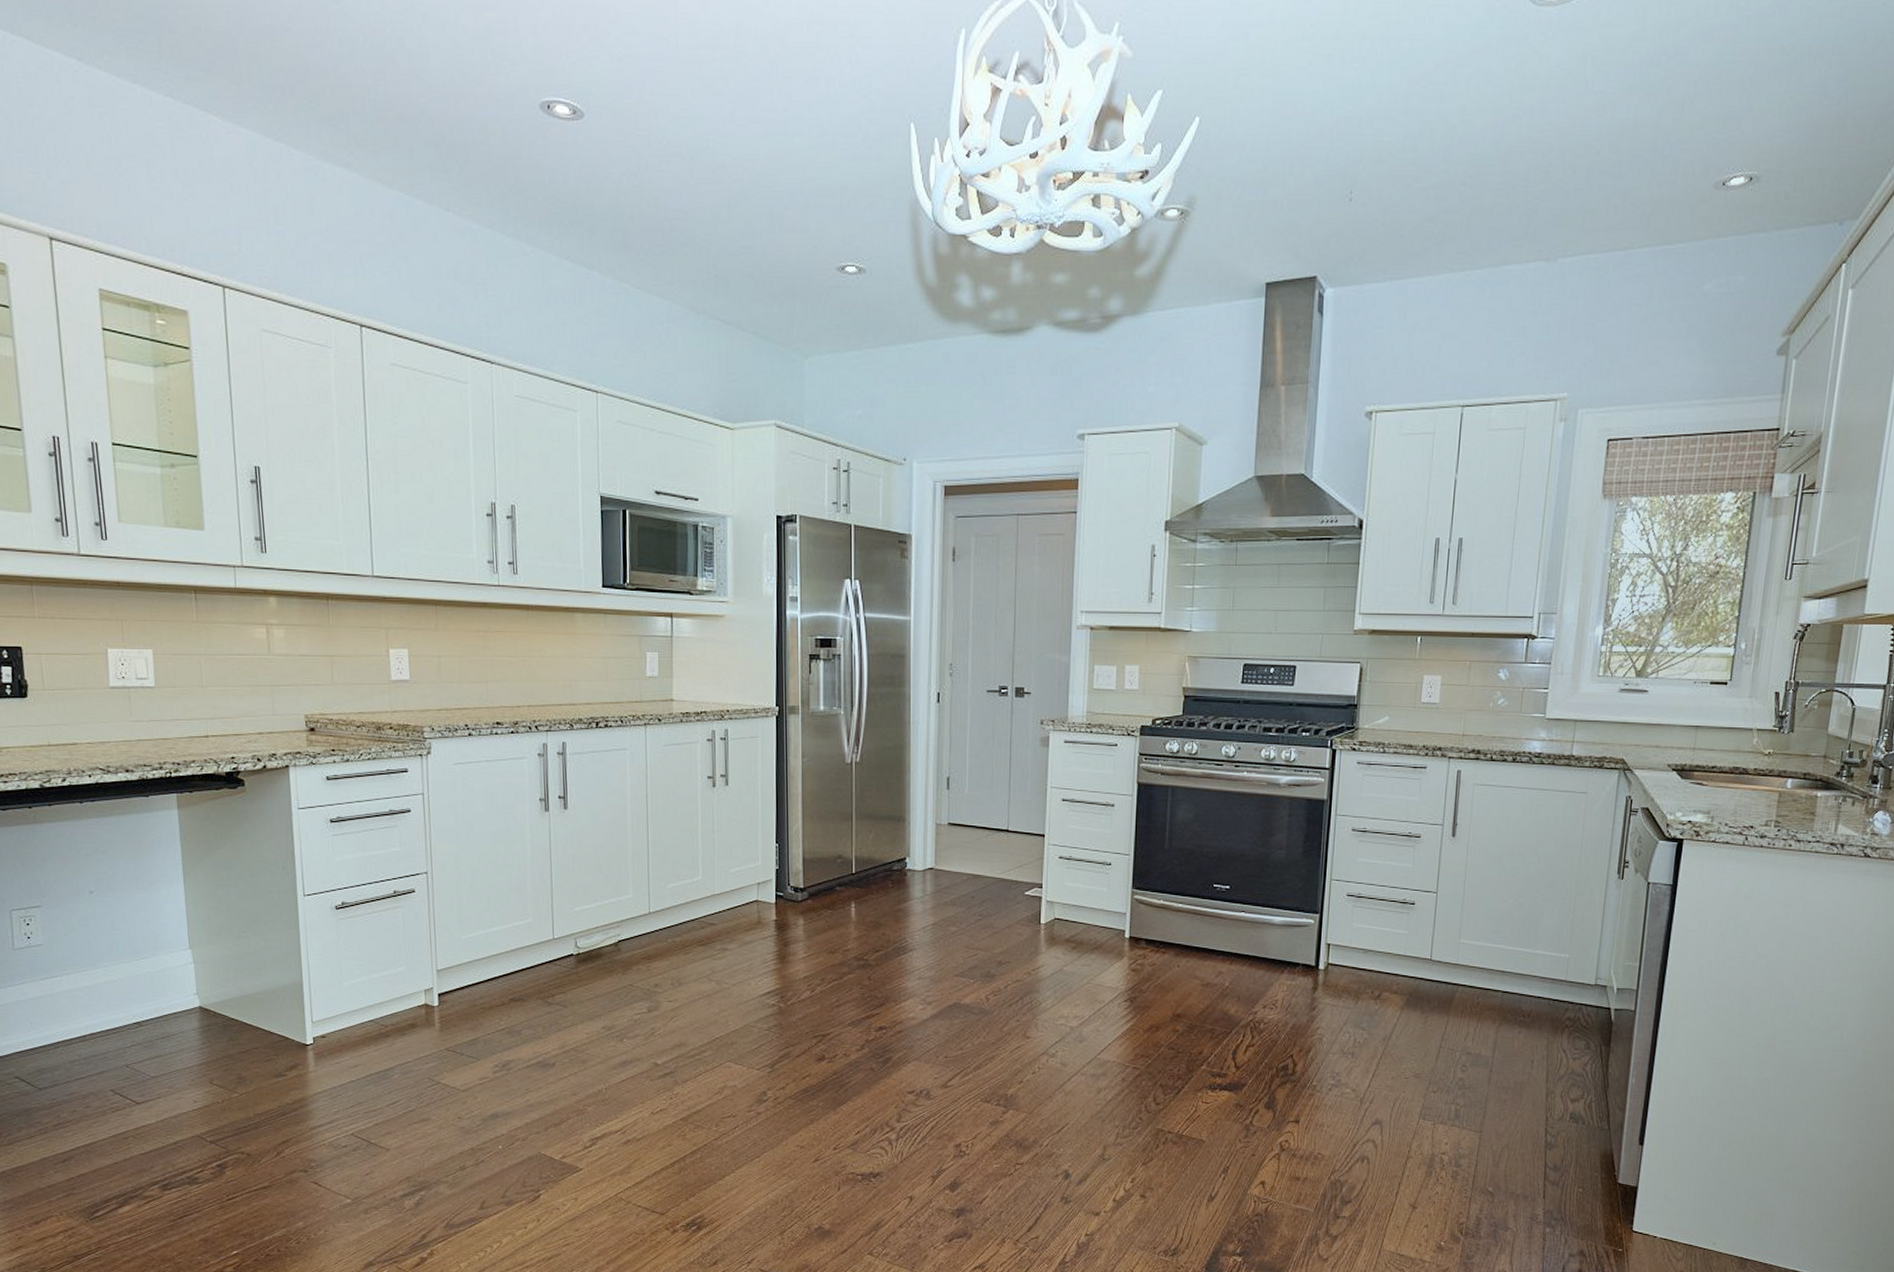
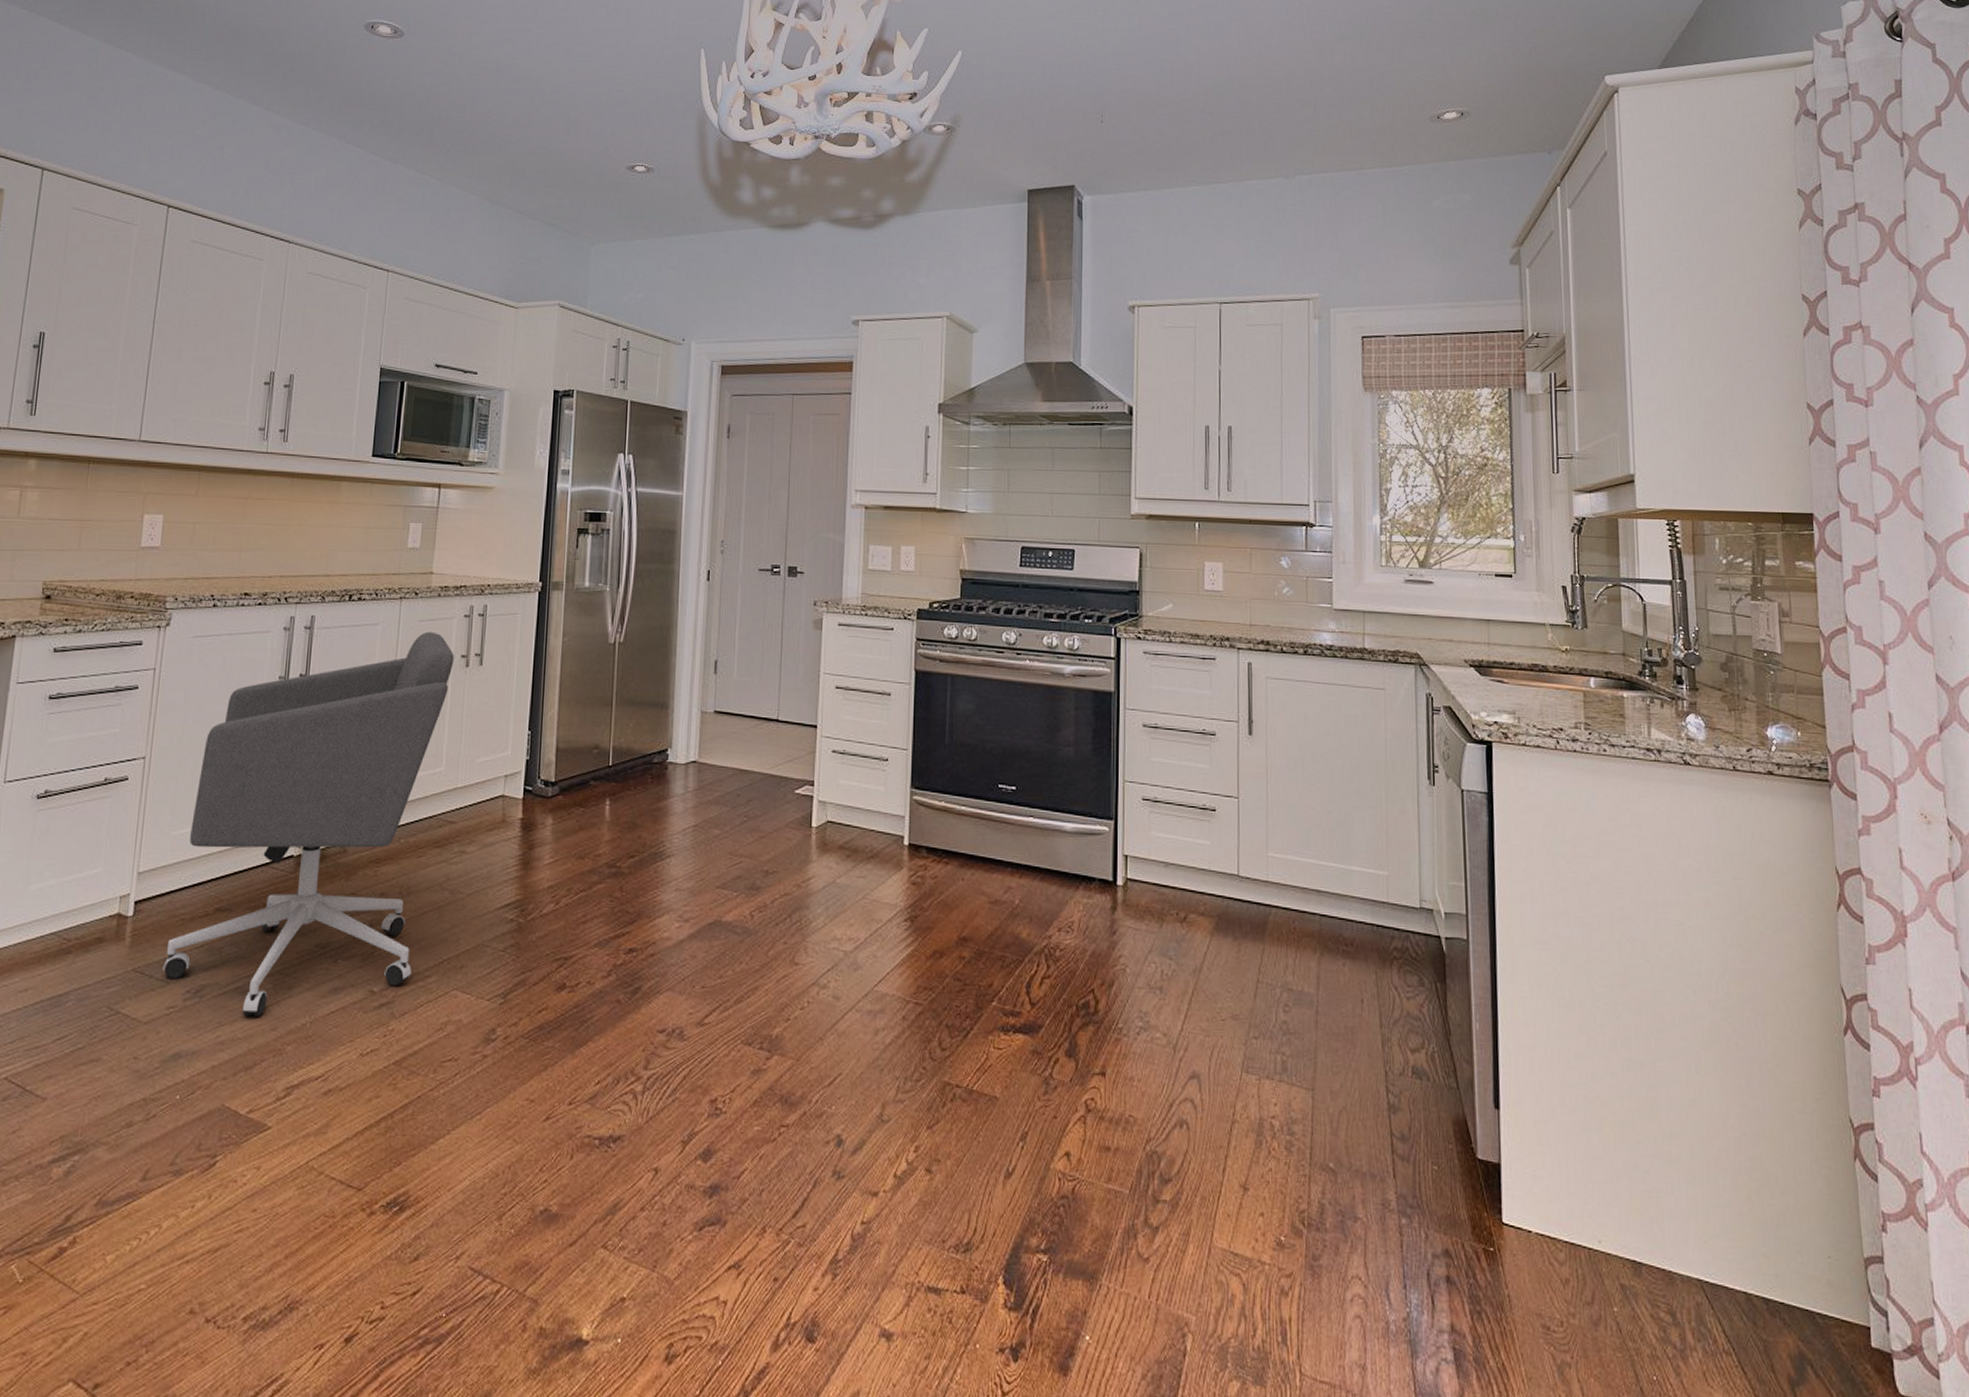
office chair: none [472,755,701,1085] -> present [163,631,454,1017]

